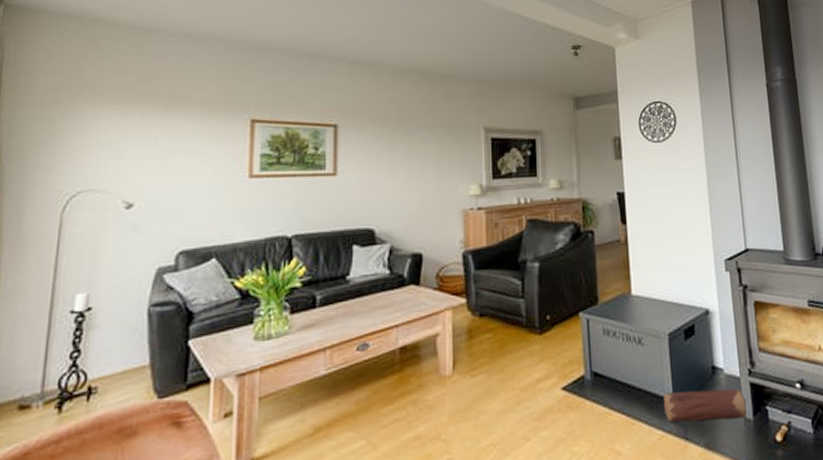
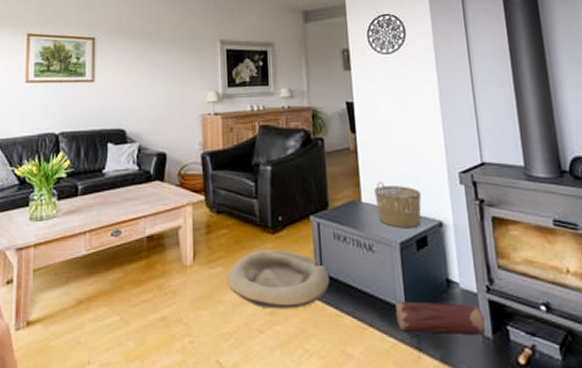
dog bed: none [491,350,599,414] -> present [227,250,330,309]
basket: none [644,273,690,319] -> present [374,182,422,229]

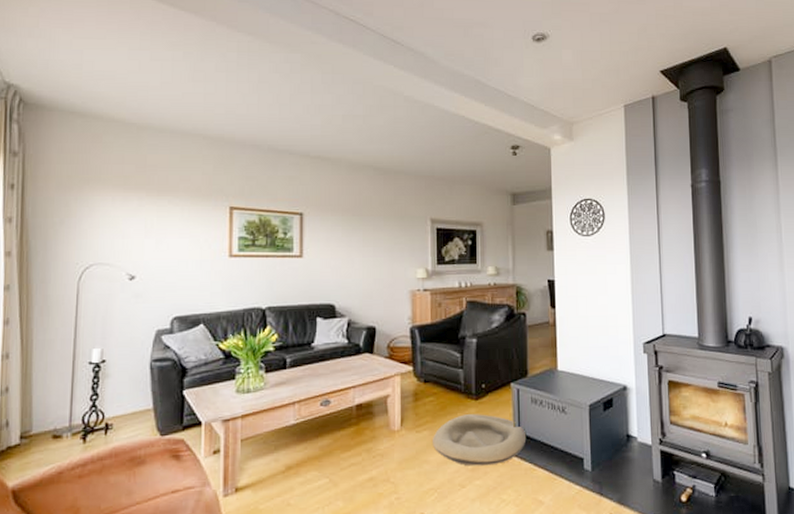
basket: present [374,182,422,229] -> none [569,352,610,393]
decorative log: present [395,301,486,336] -> none [582,454,656,481]

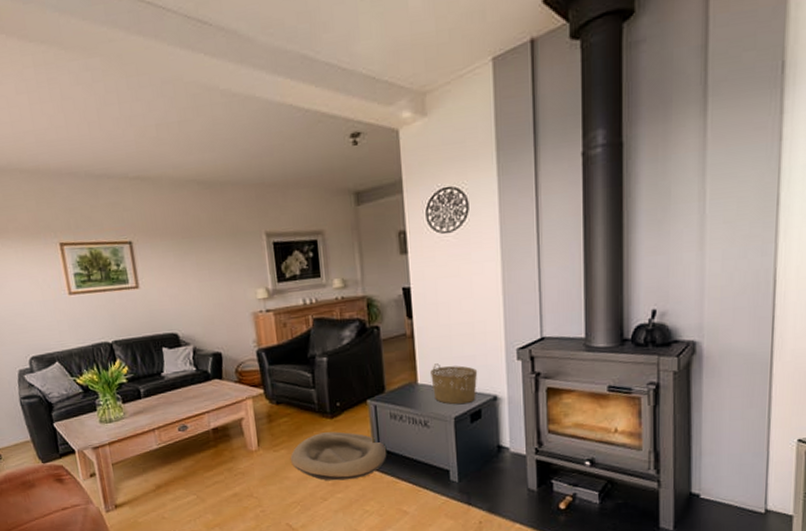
basket: none [569,352,610,393] -> present [430,363,478,405]

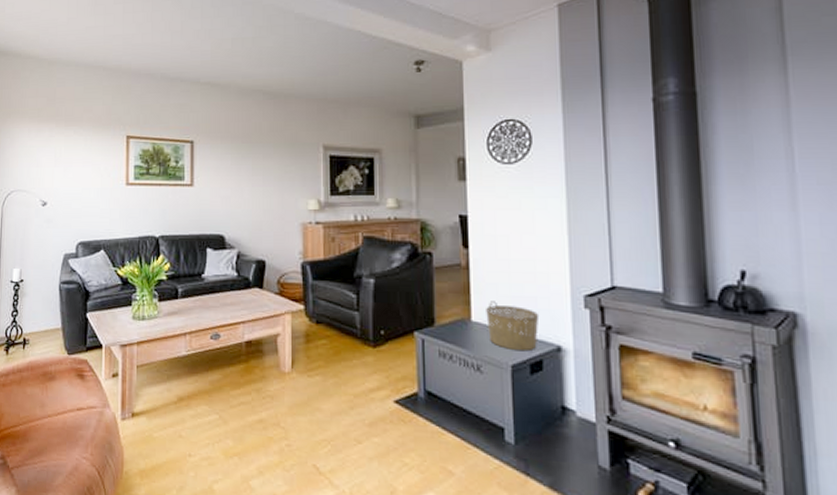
dog bed: present [290,431,387,481] -> none [326,362,433,423]

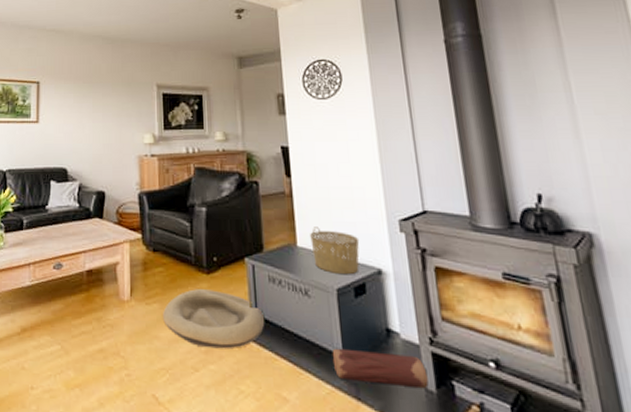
dog bed: none [326,362,433,423] -> present [163,289,265,349]
decorative log: none [502,424,602,467] -> present [332,348,429,389]

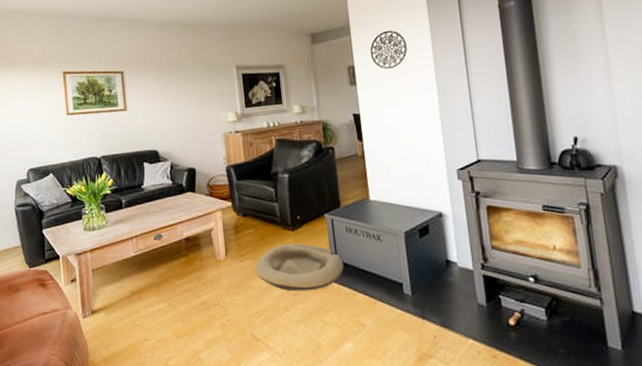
basket: present [310,227,360,275] -> none [381,182,424,220]
decorative log: present [332,348,429,389] -> none [401,279,480,305]

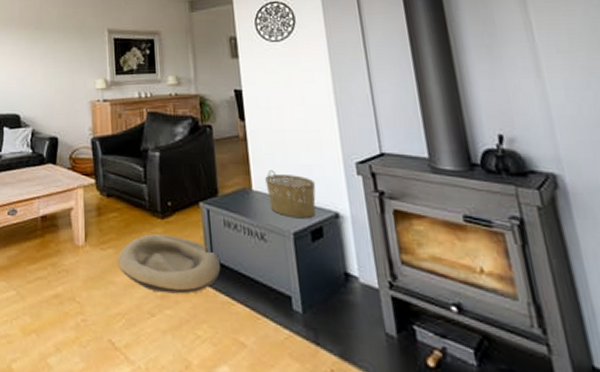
basket: none [381,182,424,220] -> present [265,170,316,219]

